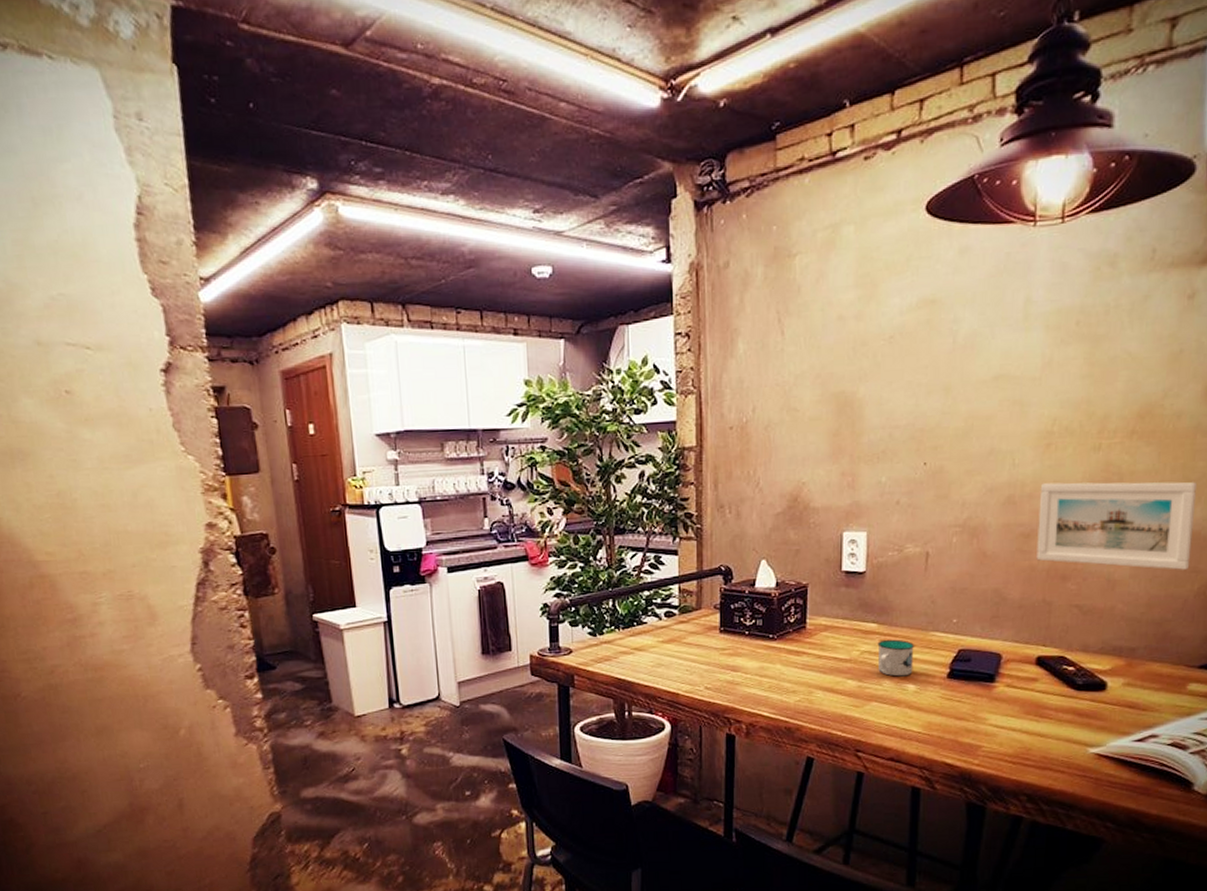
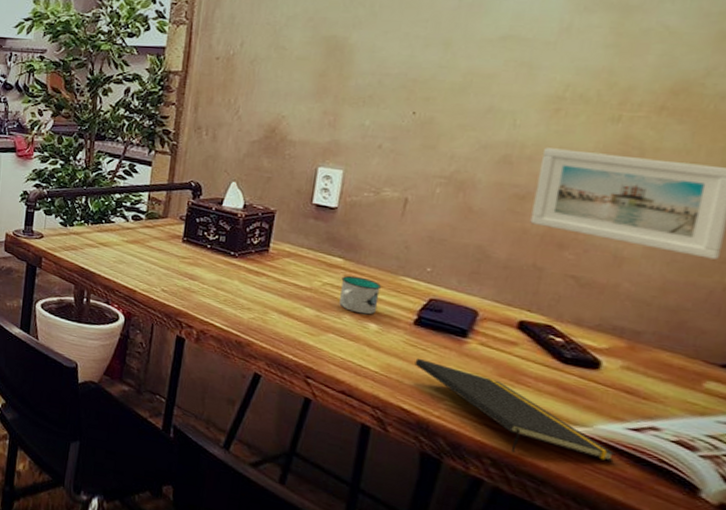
notepad: none [952,710,1127,785] -> present [414,358,617,462]

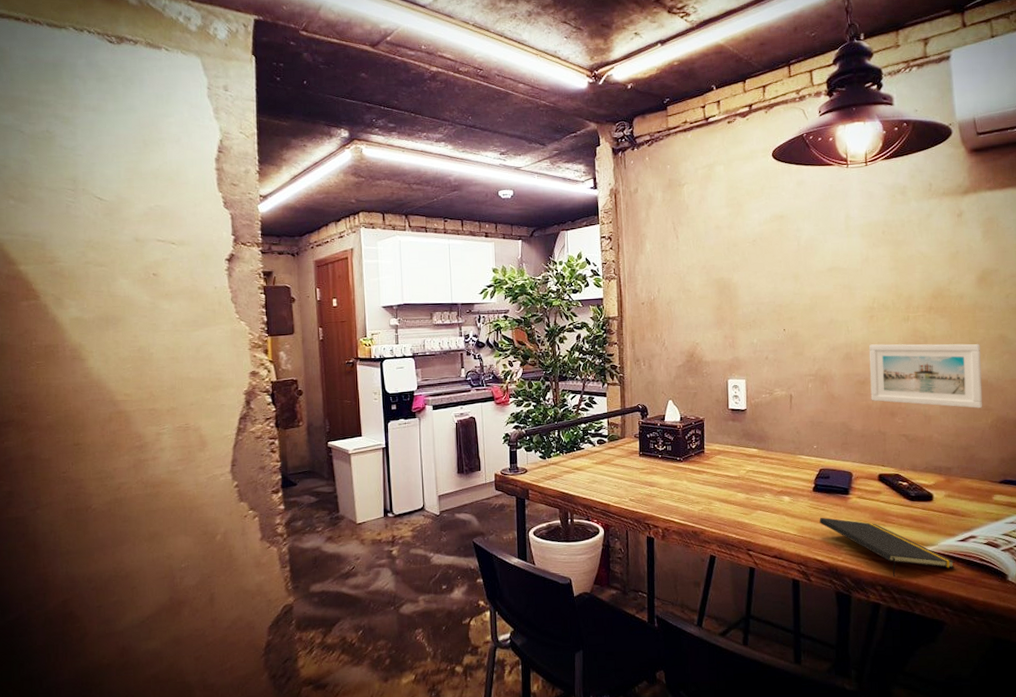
mug: present [339,275,382,315] -> none [759,461,787,490]

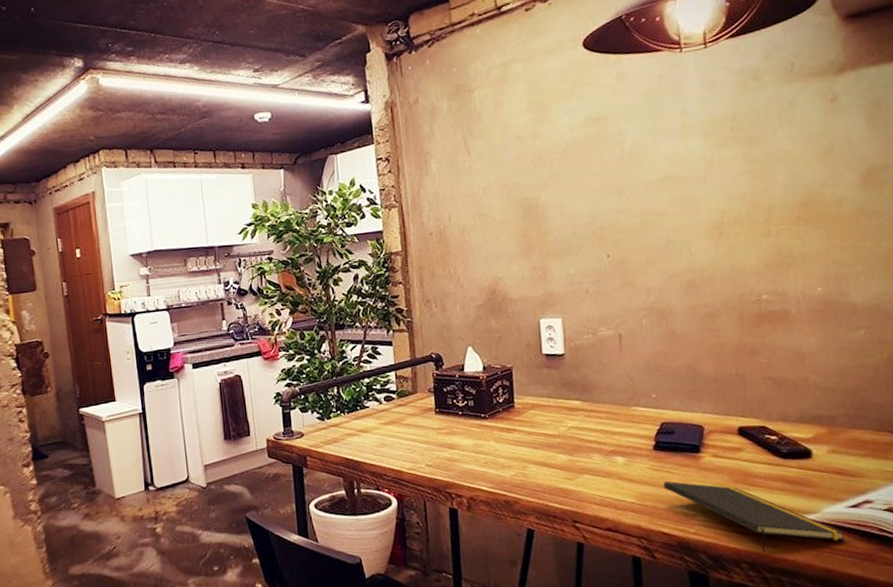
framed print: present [868,343,983,408] -> none [718,260,875,341]

